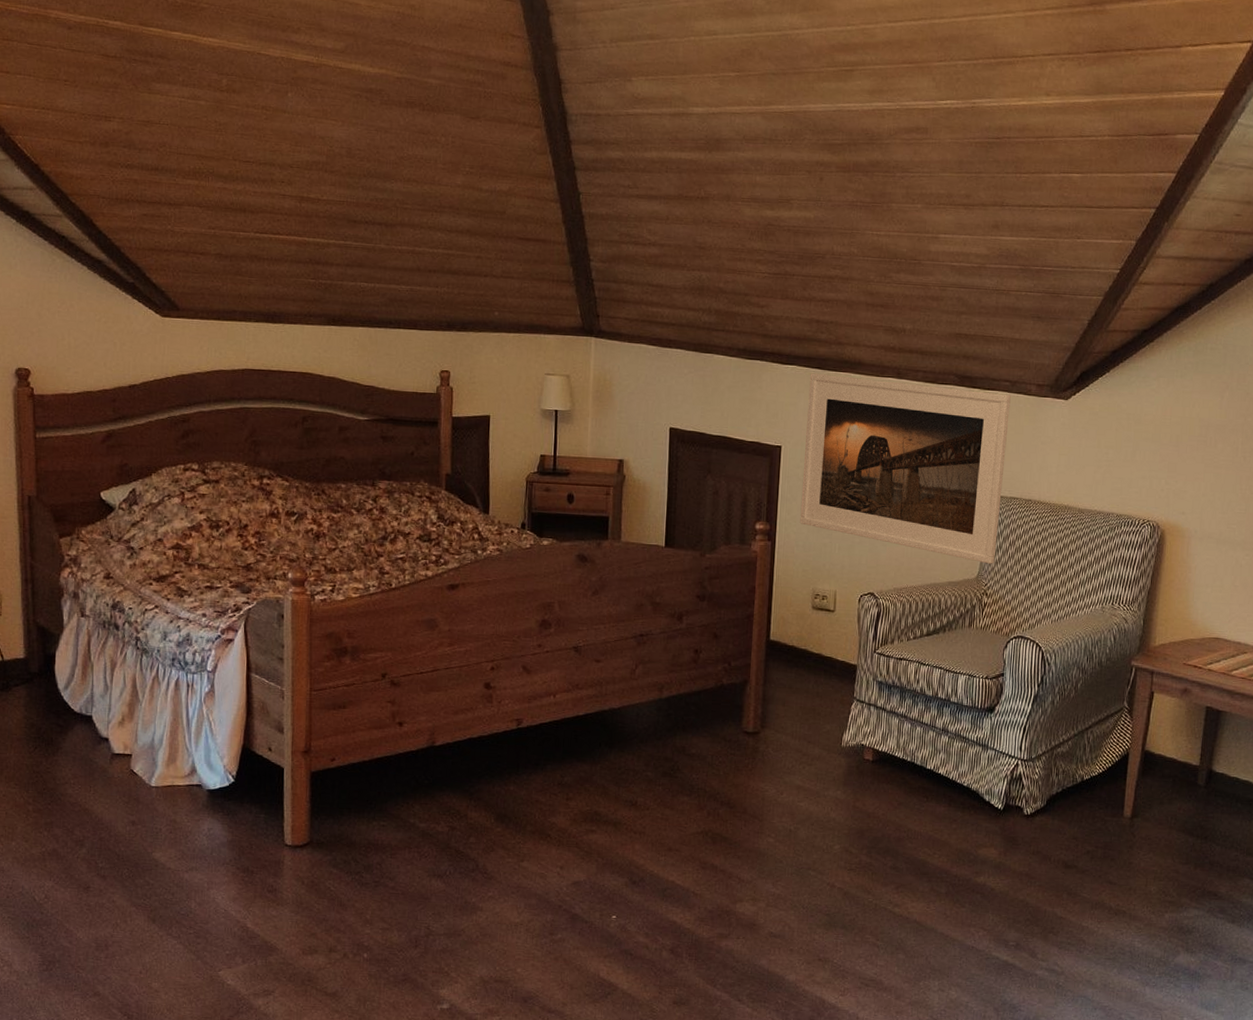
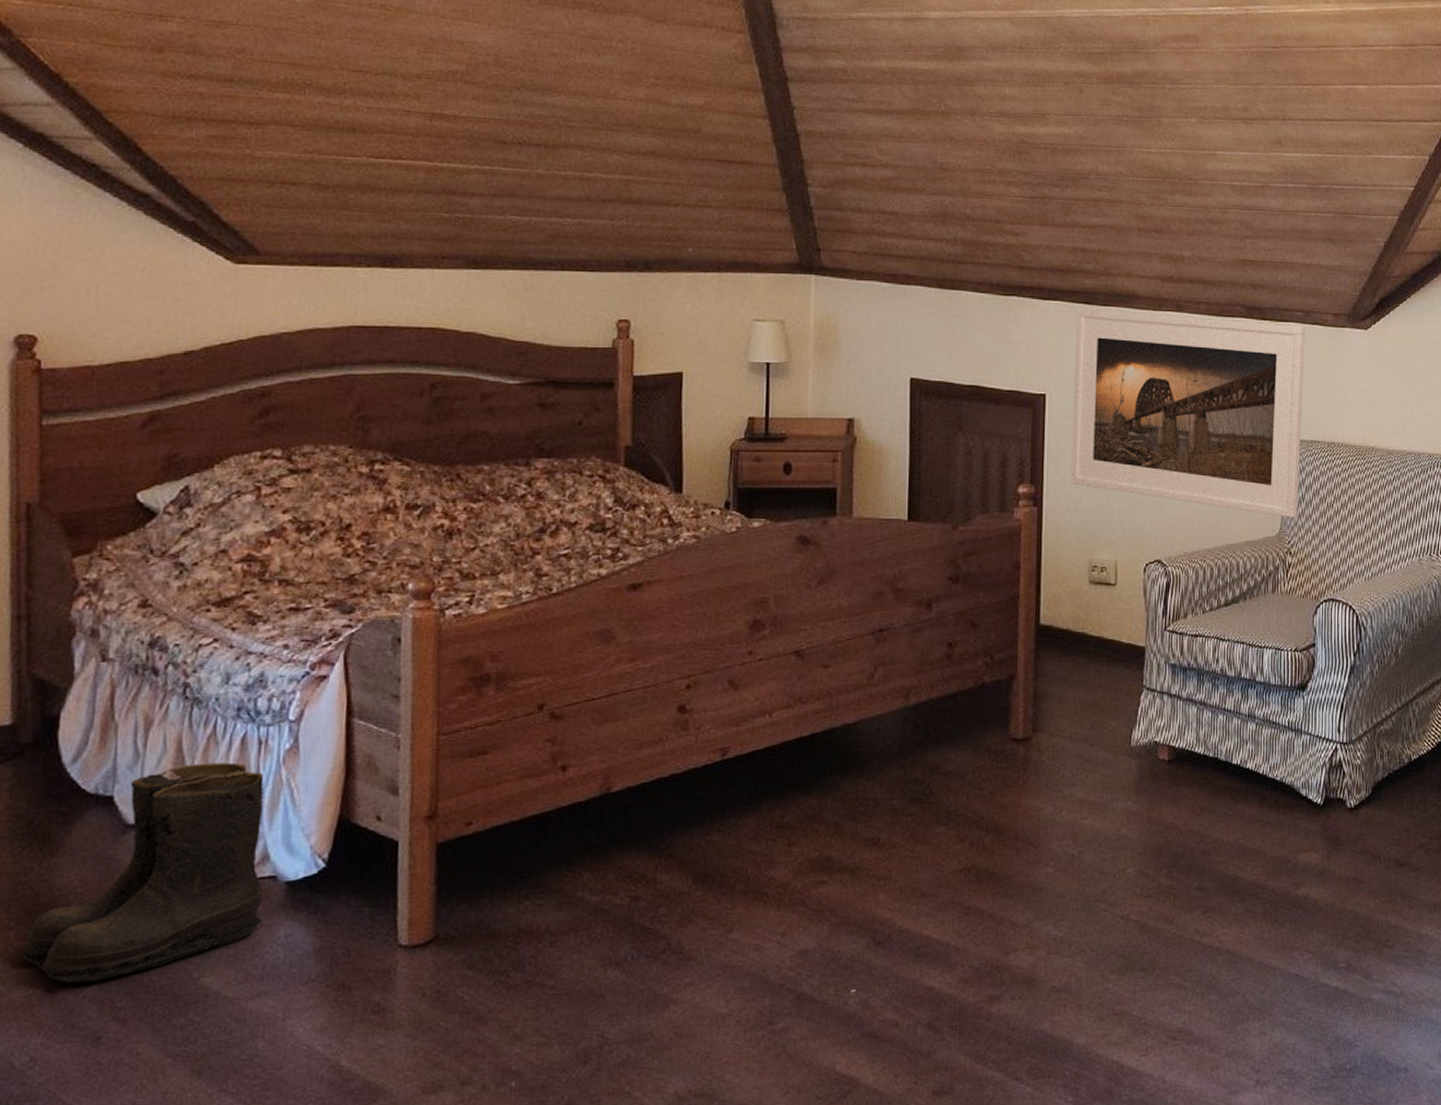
boots: none [36,697,193,847] -> present [20,762,264,983]

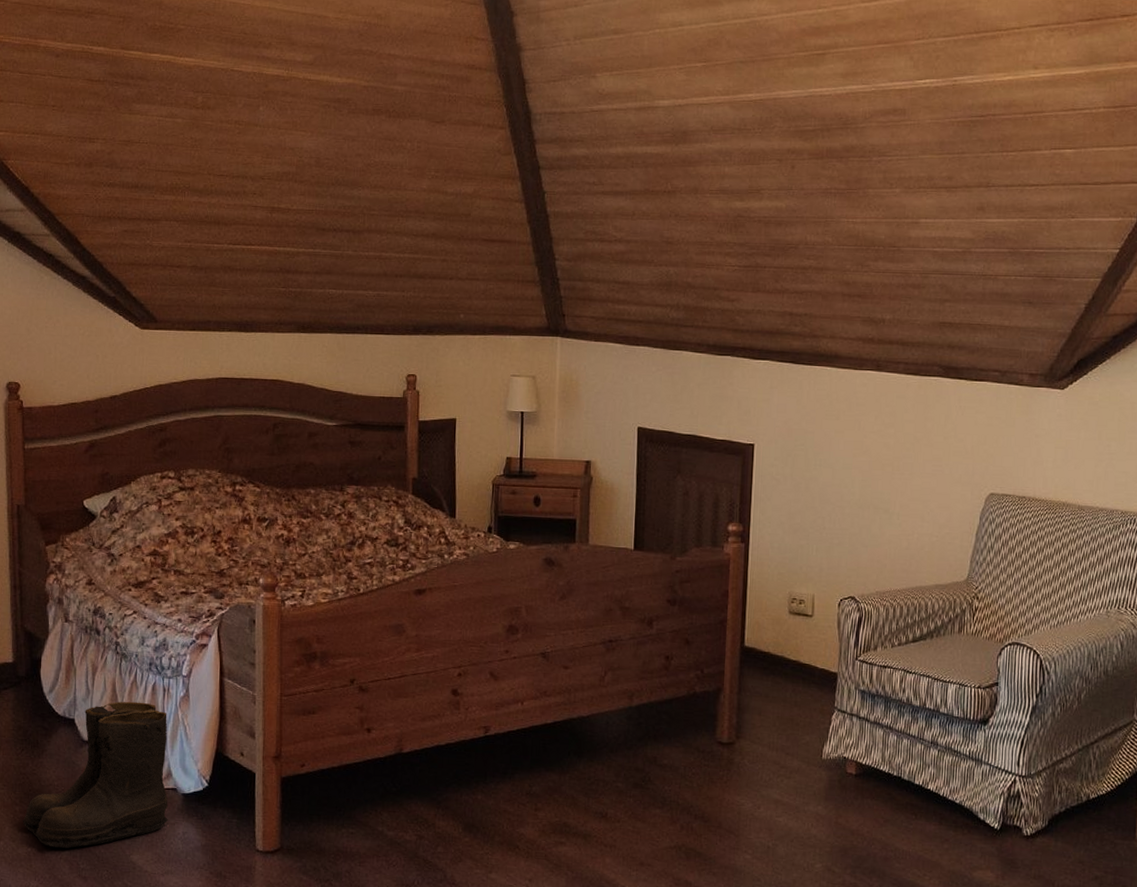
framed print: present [1071,309,1305,518] -> none [774,367,1001,566]

